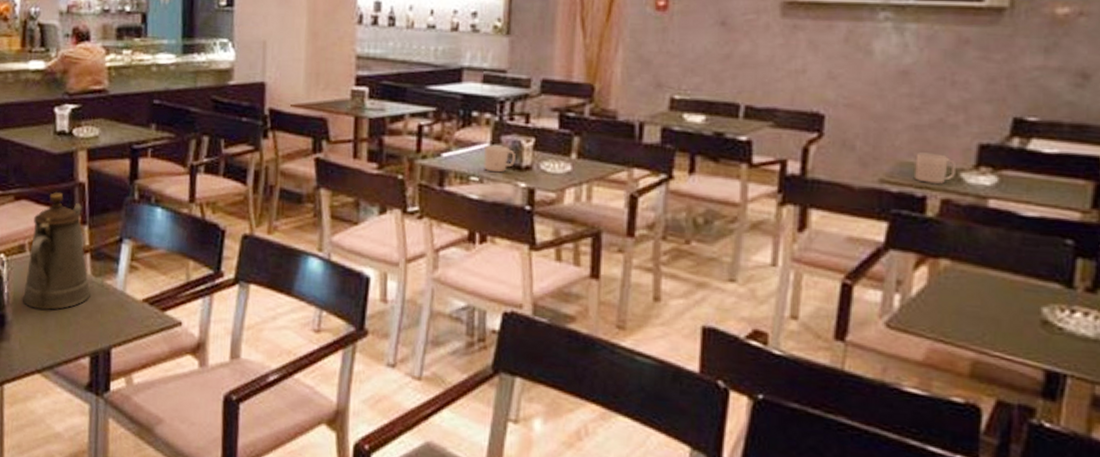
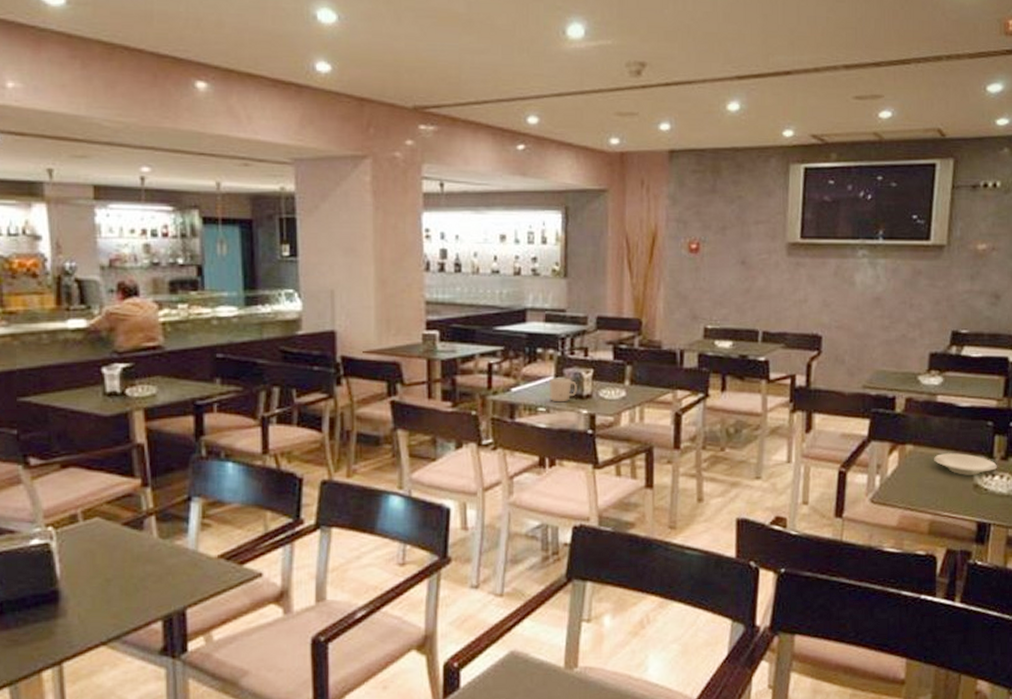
coffee pot: present [23,191,91,310] -> none [79,455,158,581]
mug: present [915,153,956,184] -> none [887,362,915,386]
saucer: none [979,275,1081,308] -> present [933,453,998,475]

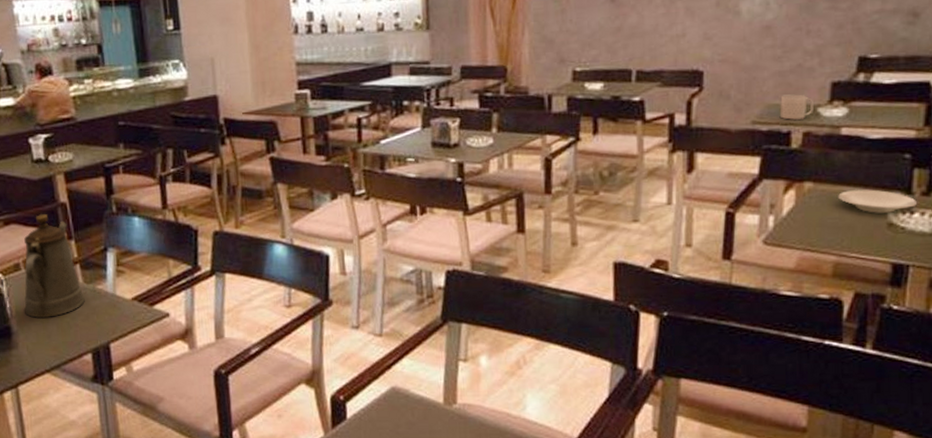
coffee pot: none [79,455,158,581] -> present [24,213,85,319]
mug: present [548,378,577,403] -> none [416,128,444,153]
mug: none [887,362,915,386] -> present [780,94,813,120]

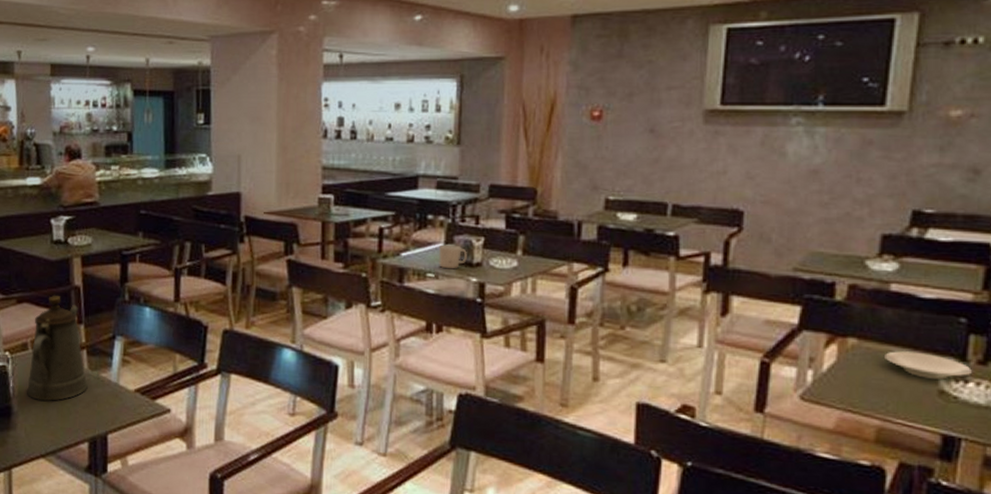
mug: none [416,128,444,153] -> present [438,244,467,269]
mug: present [780,94,813,120] -> none [825,243,861,271]

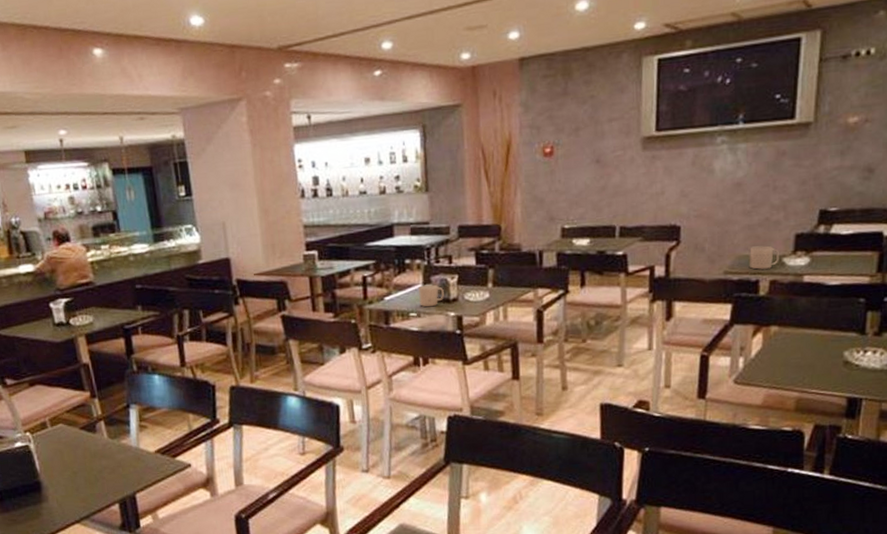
coffee pot: present [27,294,88,401] -> none [49,374,110,473]
mug: none [825,243,861,271] -> present [750,246,779,270]
saucer: present [883,351,973,380] -> none [799,331,871,353]

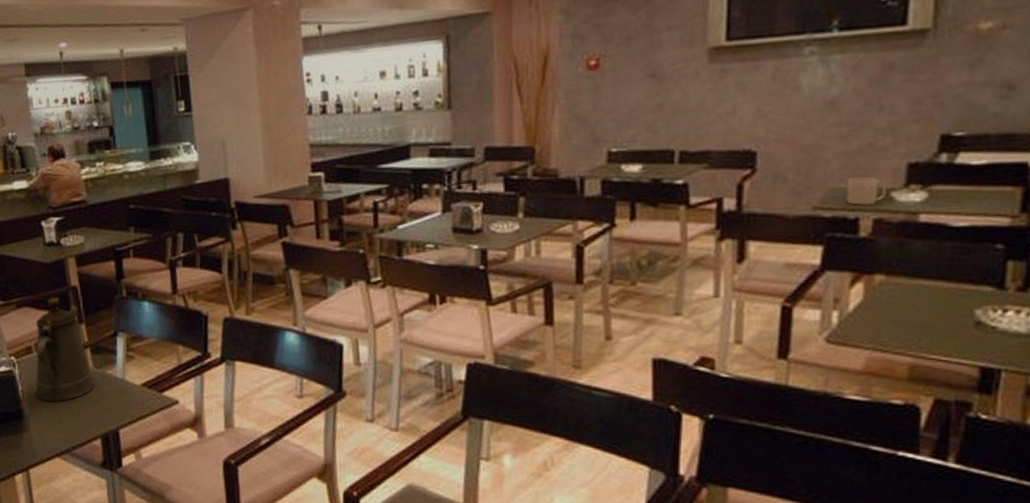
coffee pot: none [49,374,110,473] -> present [35,296,95,402]
mug: present [418,284,444,307] -> none [436,213,466,238]

